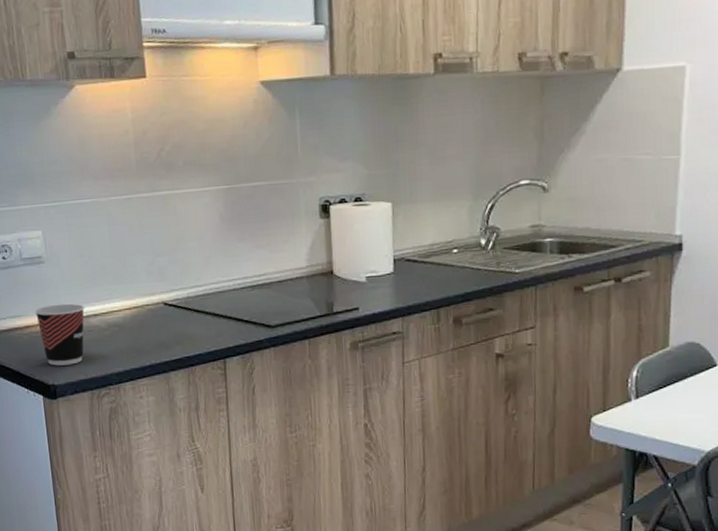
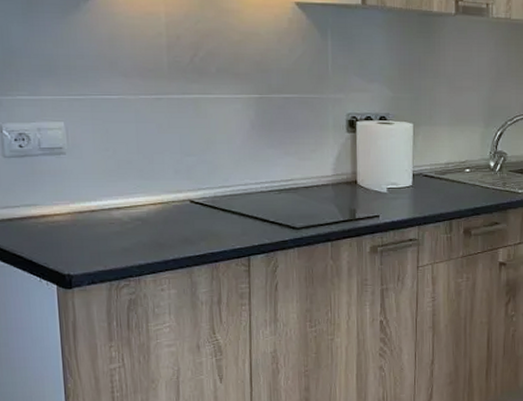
cup: present [34,303,85,366] -> none [51,195,108,256]

